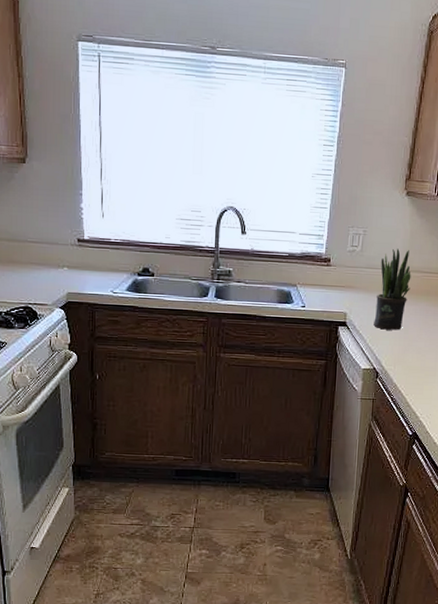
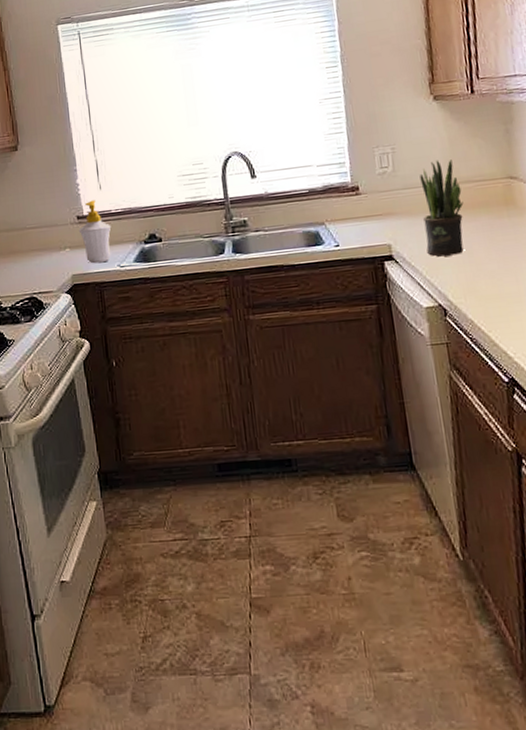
soap bottle: none [78,226,109,286] -> present [78,200,112,264]

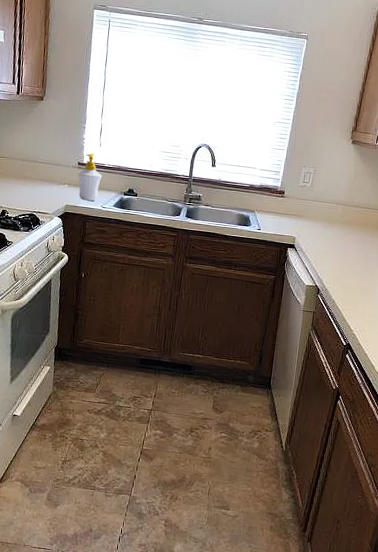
potted plant: present [420,160,464,257] -> none [318,186,353,255]

